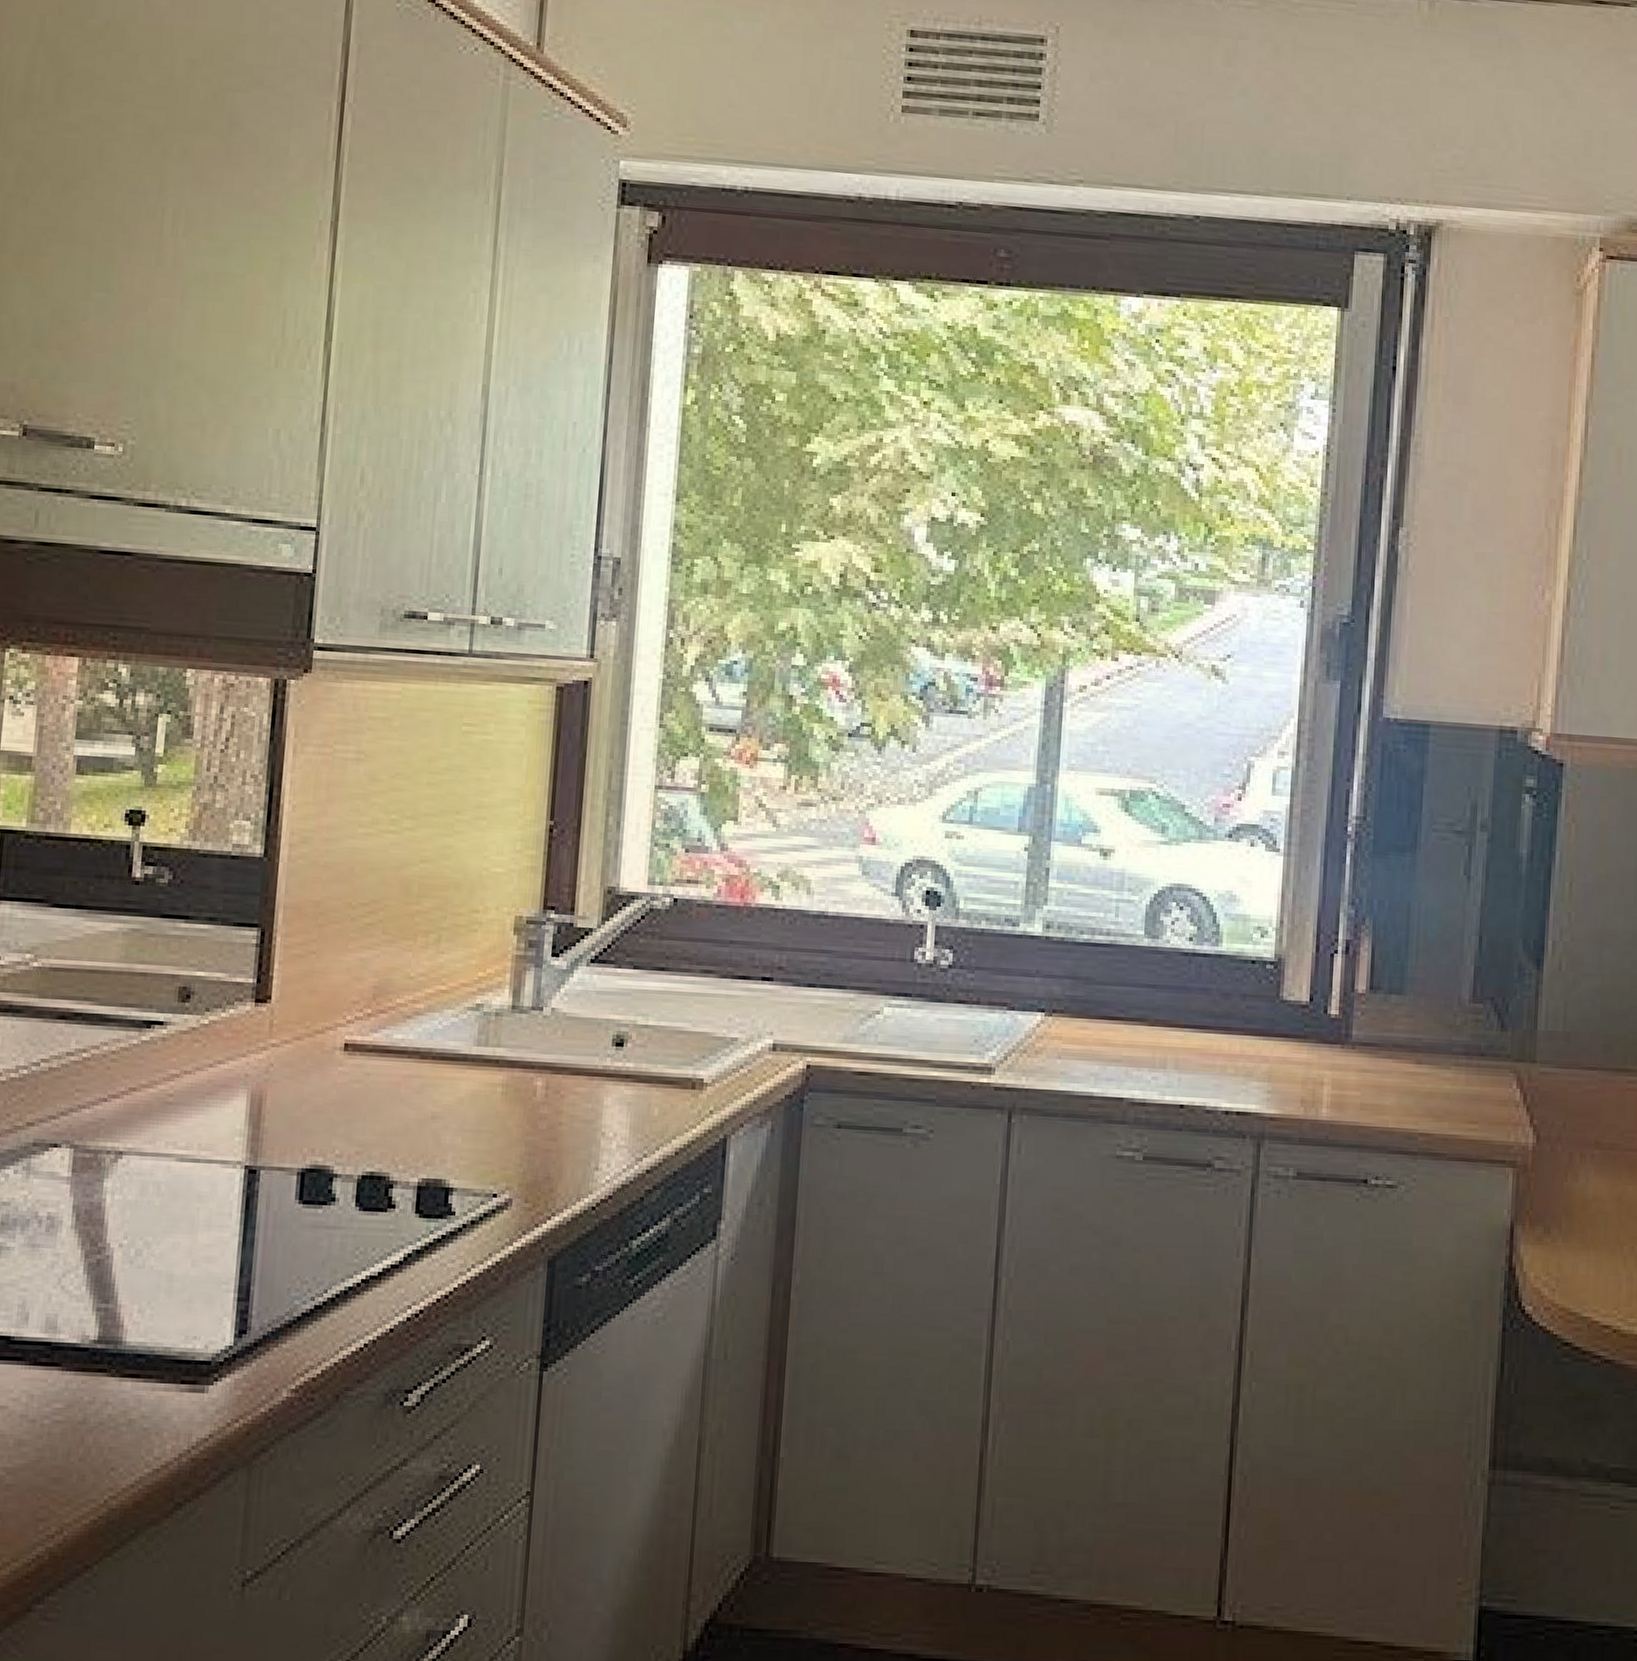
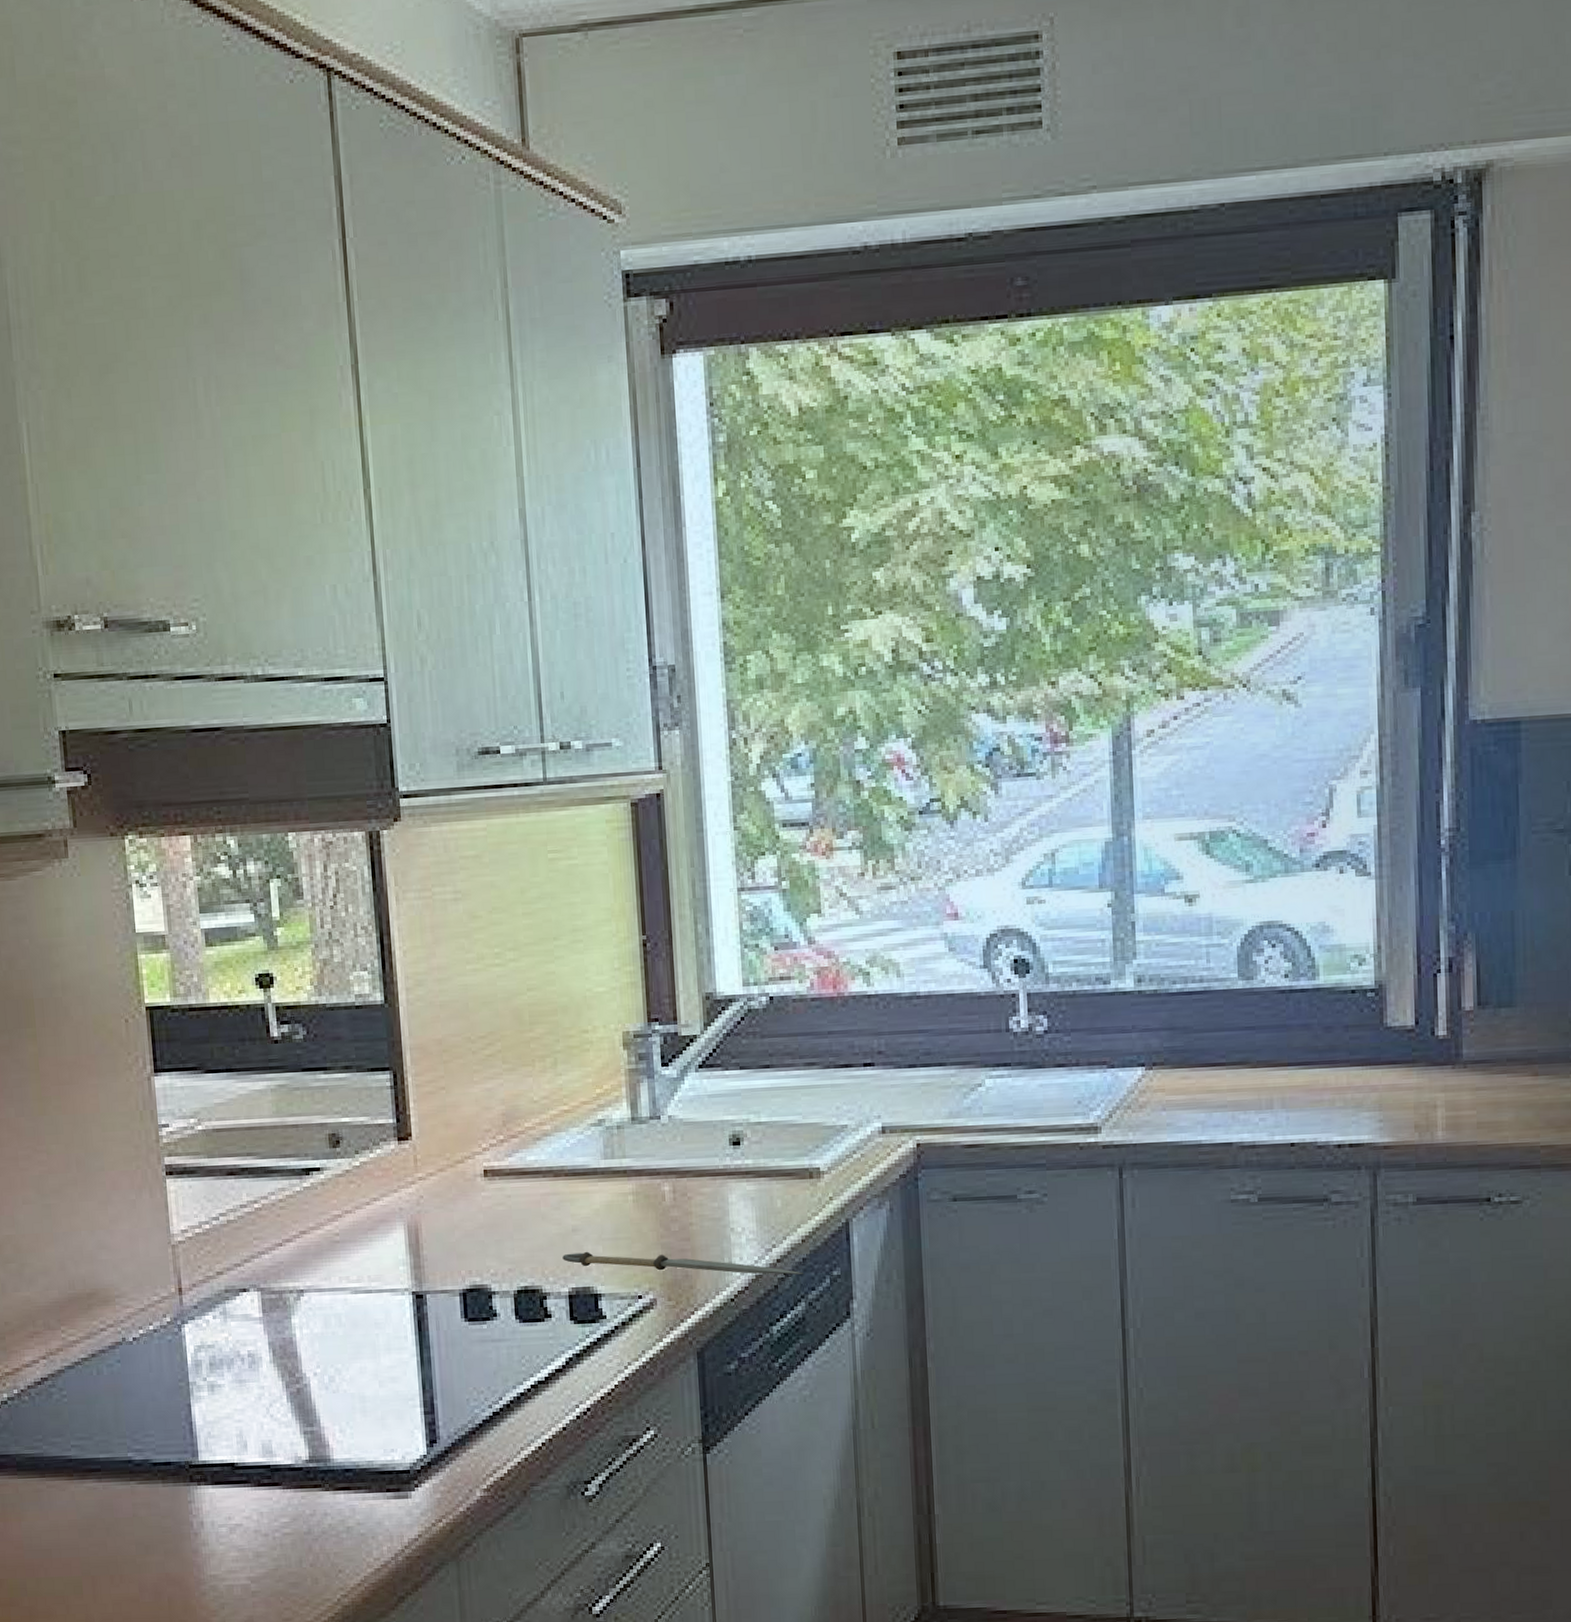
knife: none [416,1141,674,1189] -> present [562,1251,805,1275]

